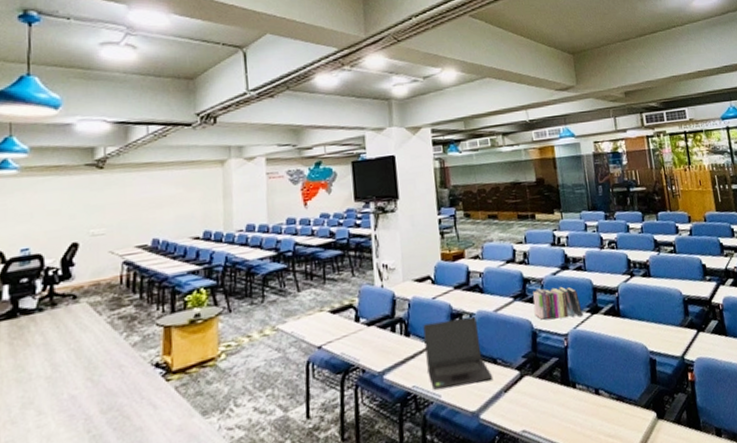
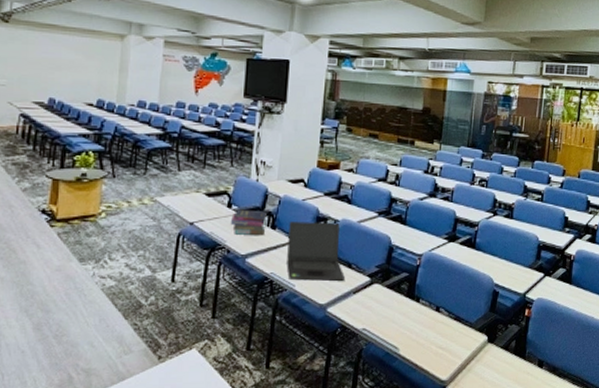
books: none [361,318,399,351] -> present [231,209,267,235]
books: present [533,286,583,320] -> none [395,209,441,242]

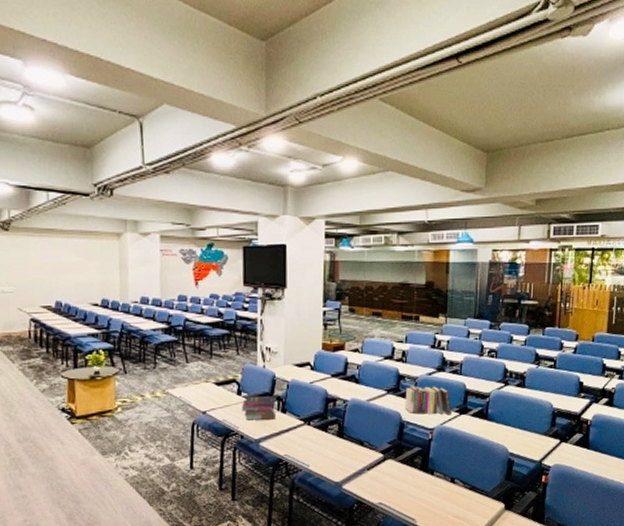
laptop: present [287,221,345,281] -> none [299,403,357,460]
books: none [395,209,441,242] -> present [405,385,451,416]

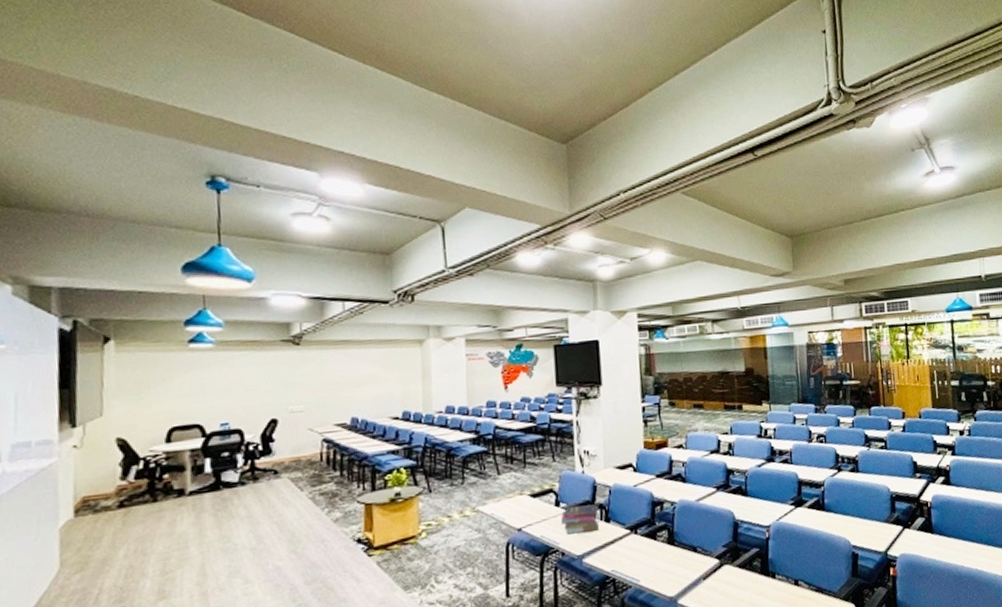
books: present [405,385,451,416] -> none [736,478,787,511]

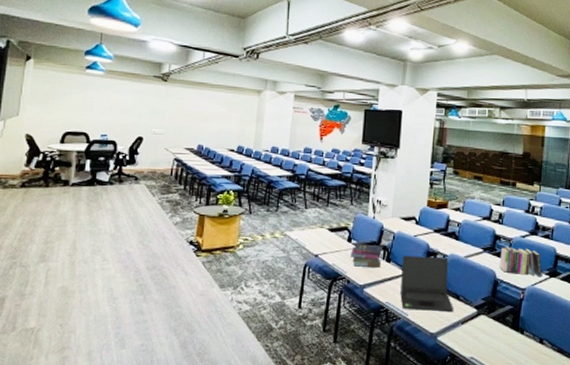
laptop: none [623,505,691,575] -> present [400,255,453,311]
books: none [736,478,787,511] -> present [499,246,542,277]

